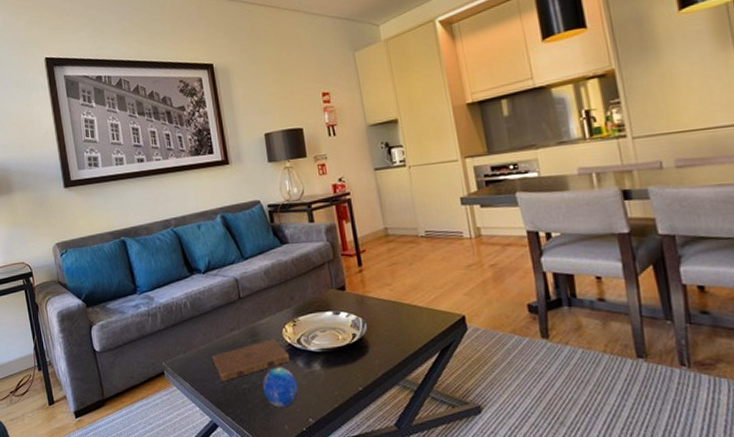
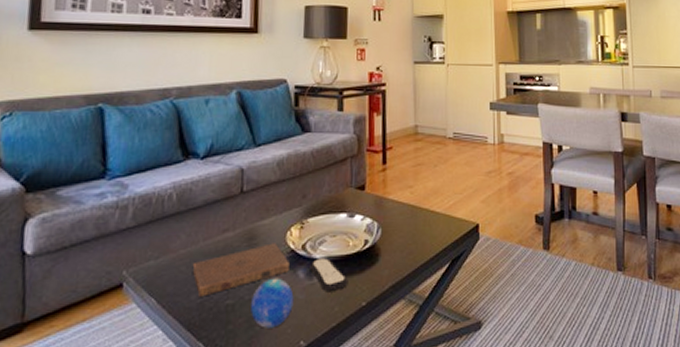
remote control: none [307,350,344,379] -> present [310,258,349,293]

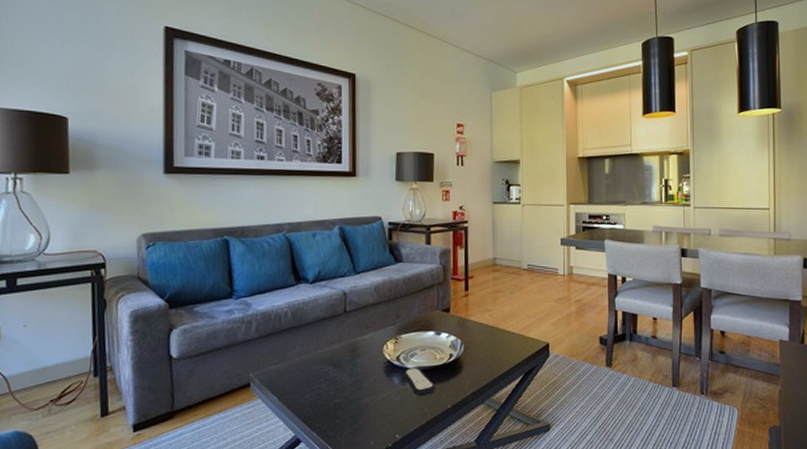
book: present [192,243,290,297] -> none [306,354,386,396]
decorative orb: present [251,278,294,328] -> none [355,383,390,423]

